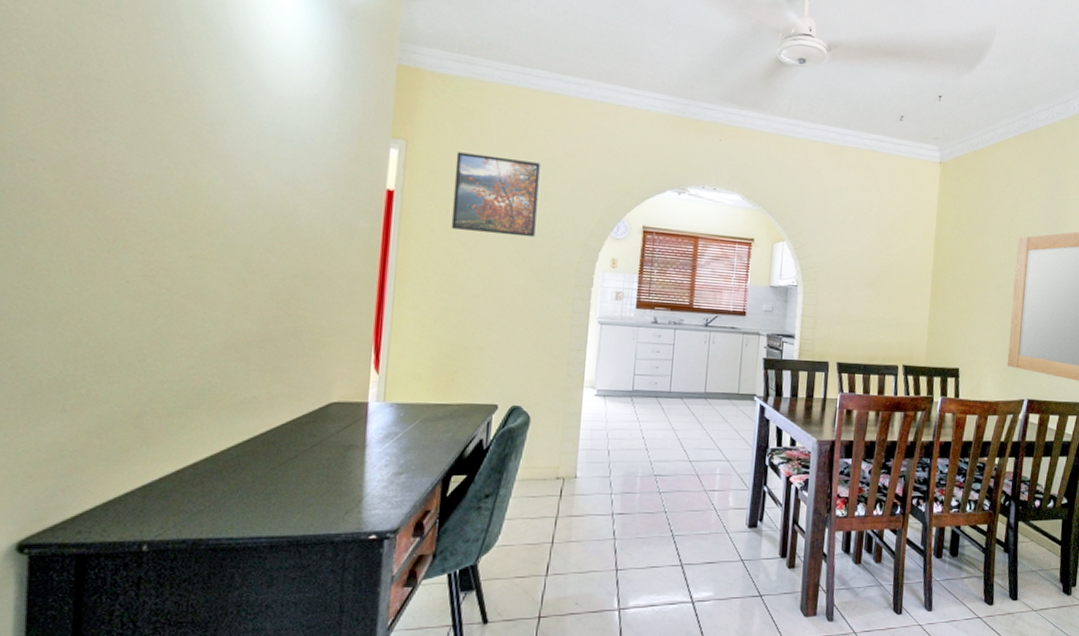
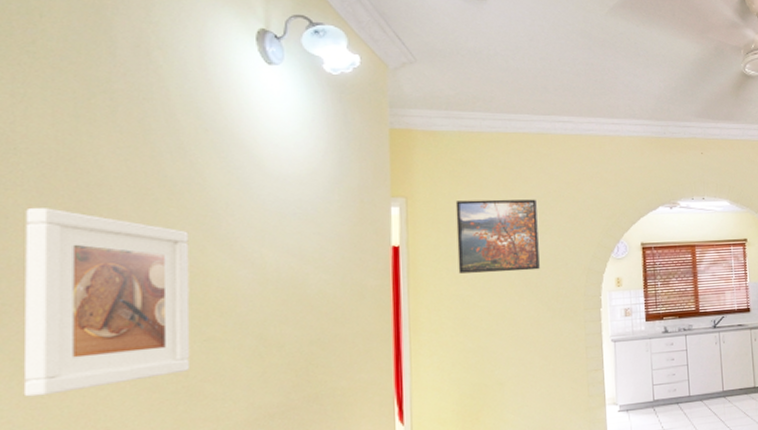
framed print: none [9,94,184,287] -> present [23,208,191,397]

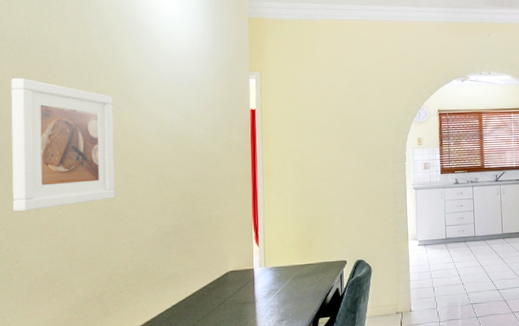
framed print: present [455,199,540,274] -> none [296,73,359,132]

